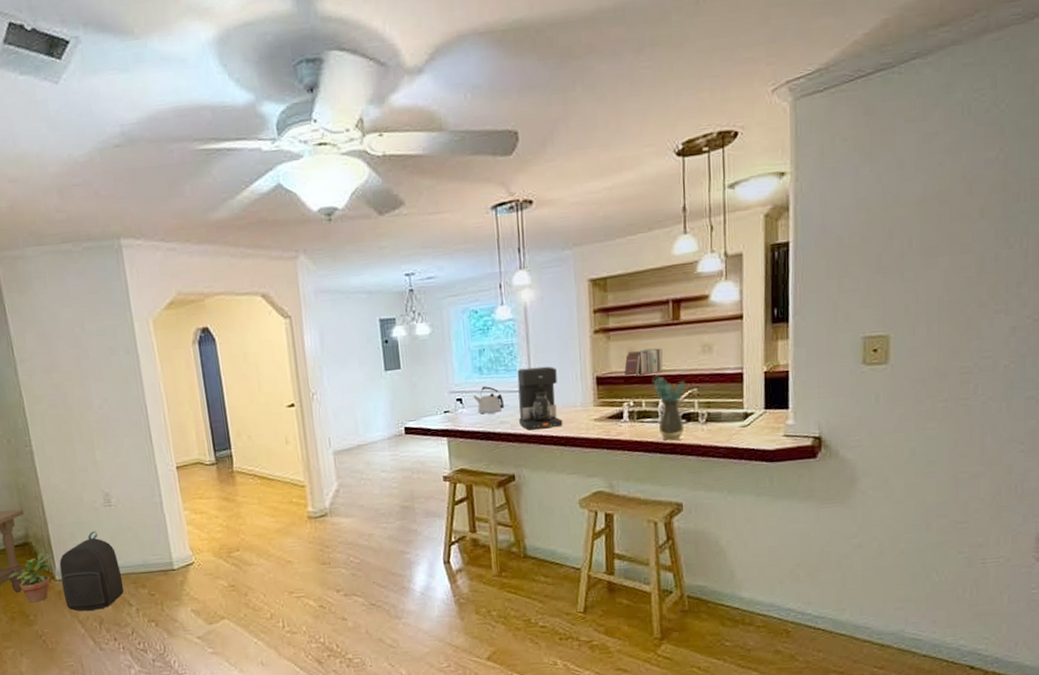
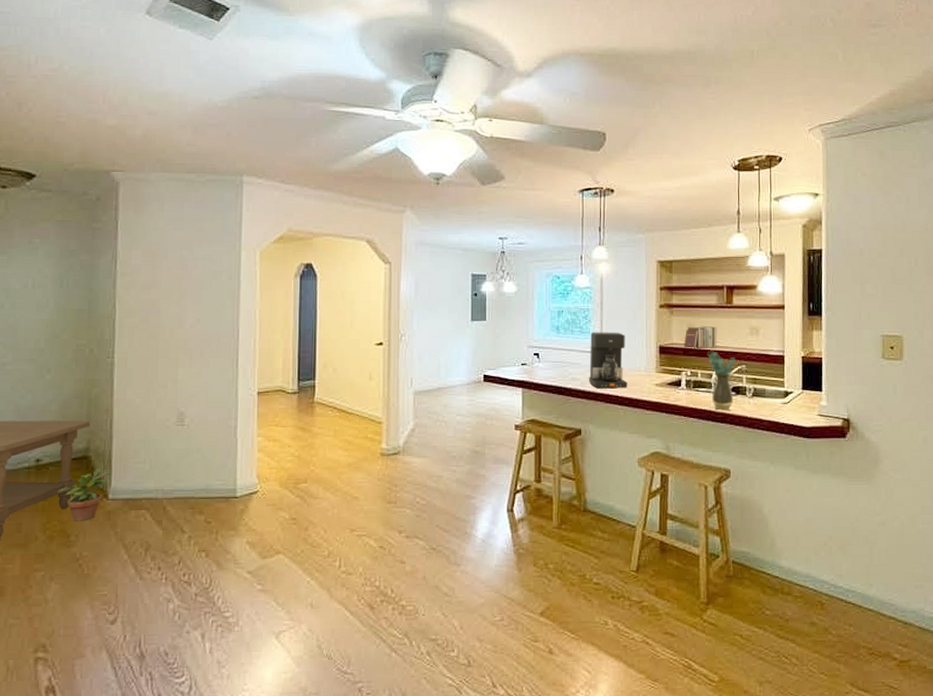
backpack: present [59,531,125,611] -> none [113,450,180,535]
kettle: present [473,386,504,415] -> none [549,345,576,371]

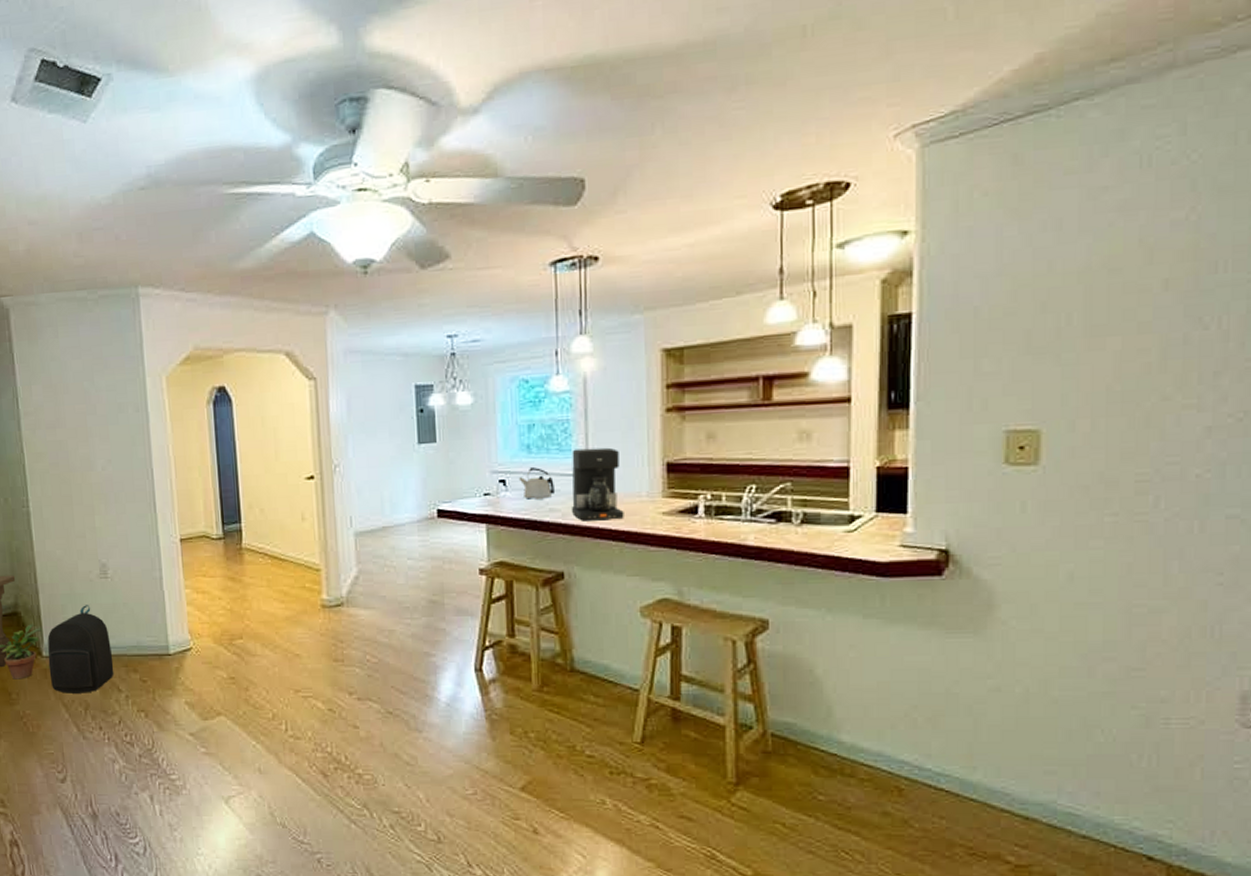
backpack: none [113,450,180,535] -> present [47,605,115,693]
kettle: none [549,345,576,371] -> present [518,467,555,501]
books: present [684,326,717,348] -> none [701,432,749,464]
vase: present [707,349,736,411] -> none [734,464,776,544]

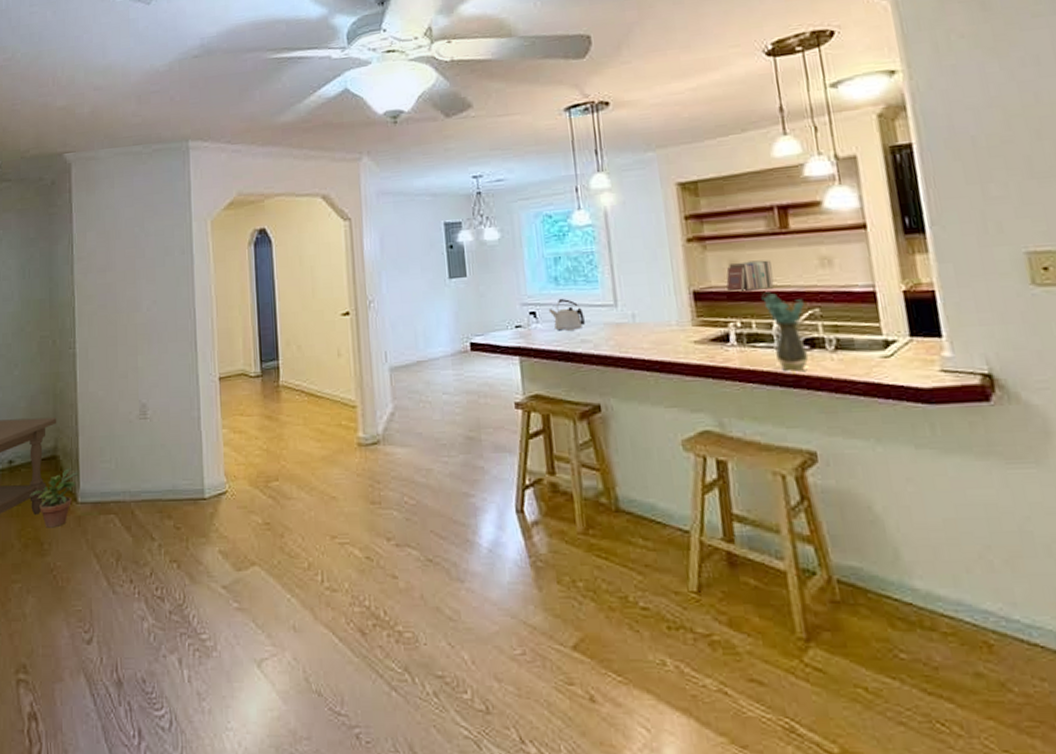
backpack: present [47,605,115,693] -> none [83,447,148,543]
coffee maker: present [571,447,624,521] -> none [598,277,656,352]
books: none [701,432,749,464] -> present [726,260,774,292]
vase: none [734,464,776,544] -> present [760,291,809,372]

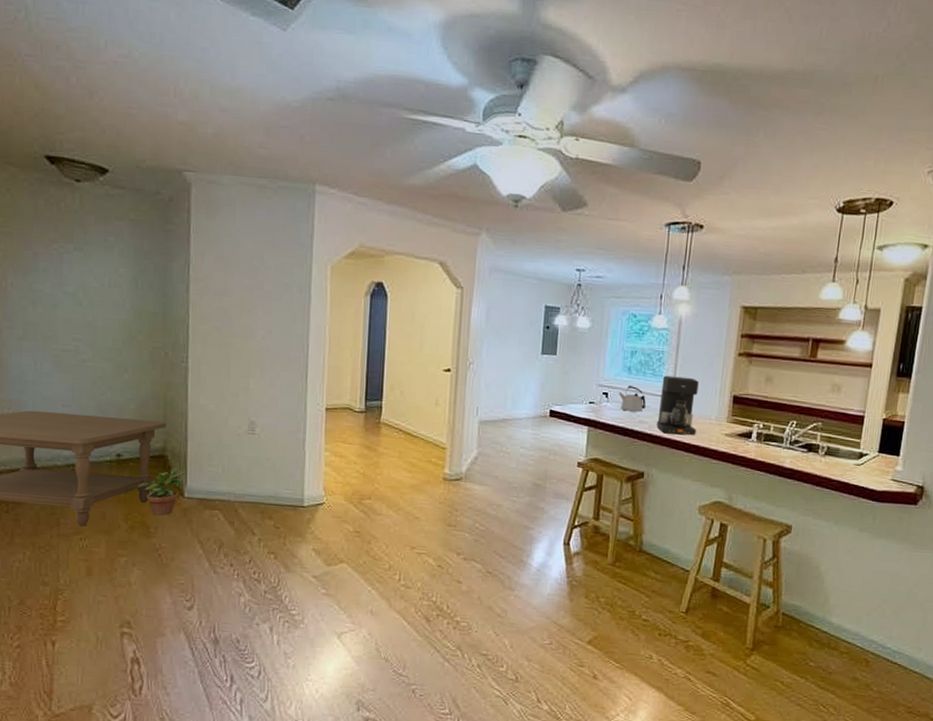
coffee maker: none [598,277,656,352] -> present [656,375,699,436]
books: present [726,260,774,292] -> none [759,378,797,402]
vase: present [760,291,809,372] -> none [781,403,812,467]

